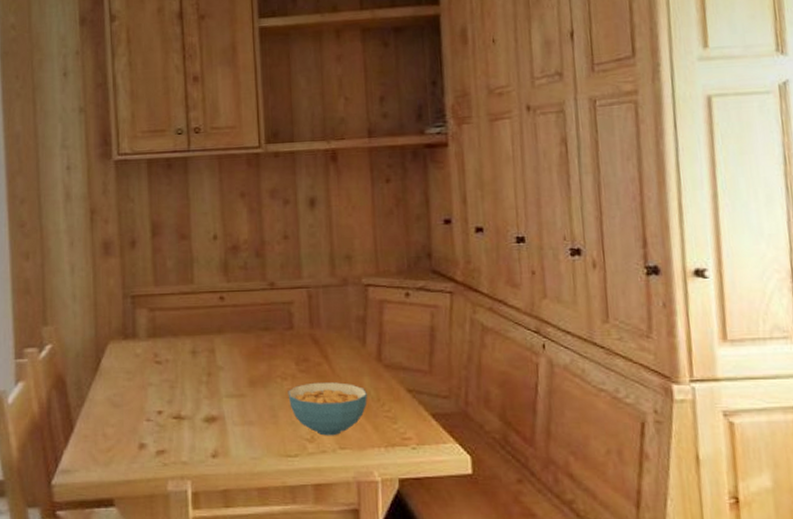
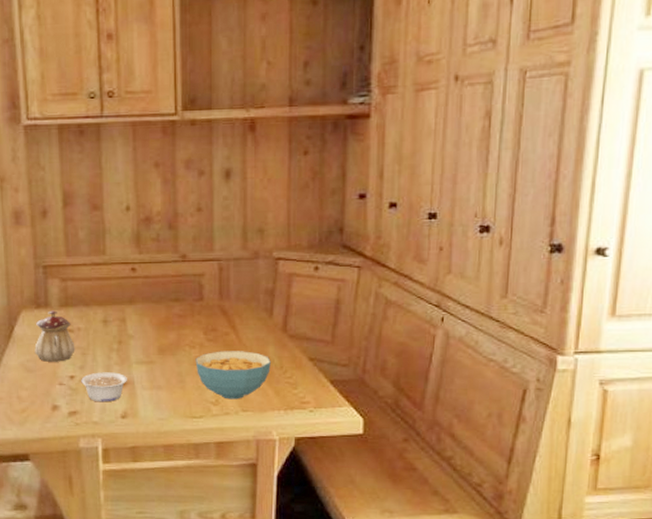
teapot: none [122,341,163,396] -> present [34,310,75,362]
legume: none [169,407,217,440] -> present [81,372,127,403]

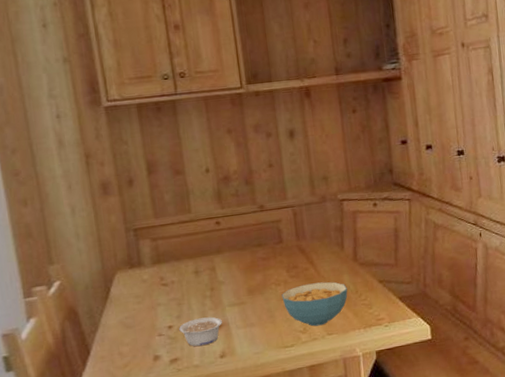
teapot: present [34,310,75,362] -> none [131,268,171,317]

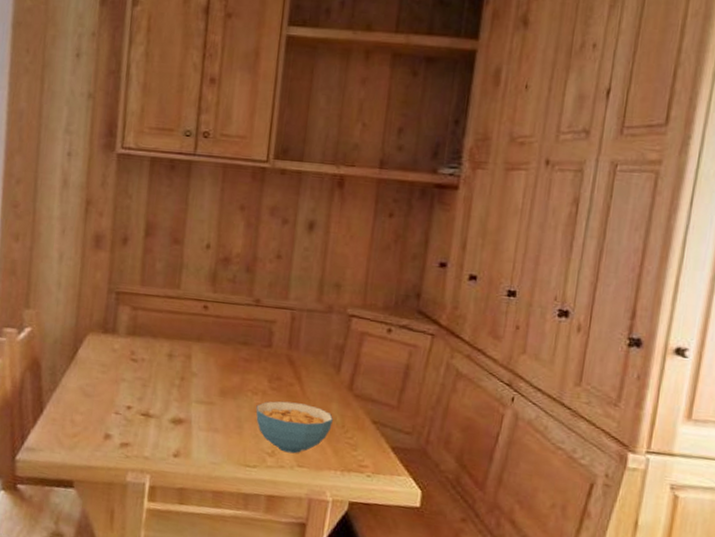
legume: present [179,317,222,347] -> none [137,406,185,438]

